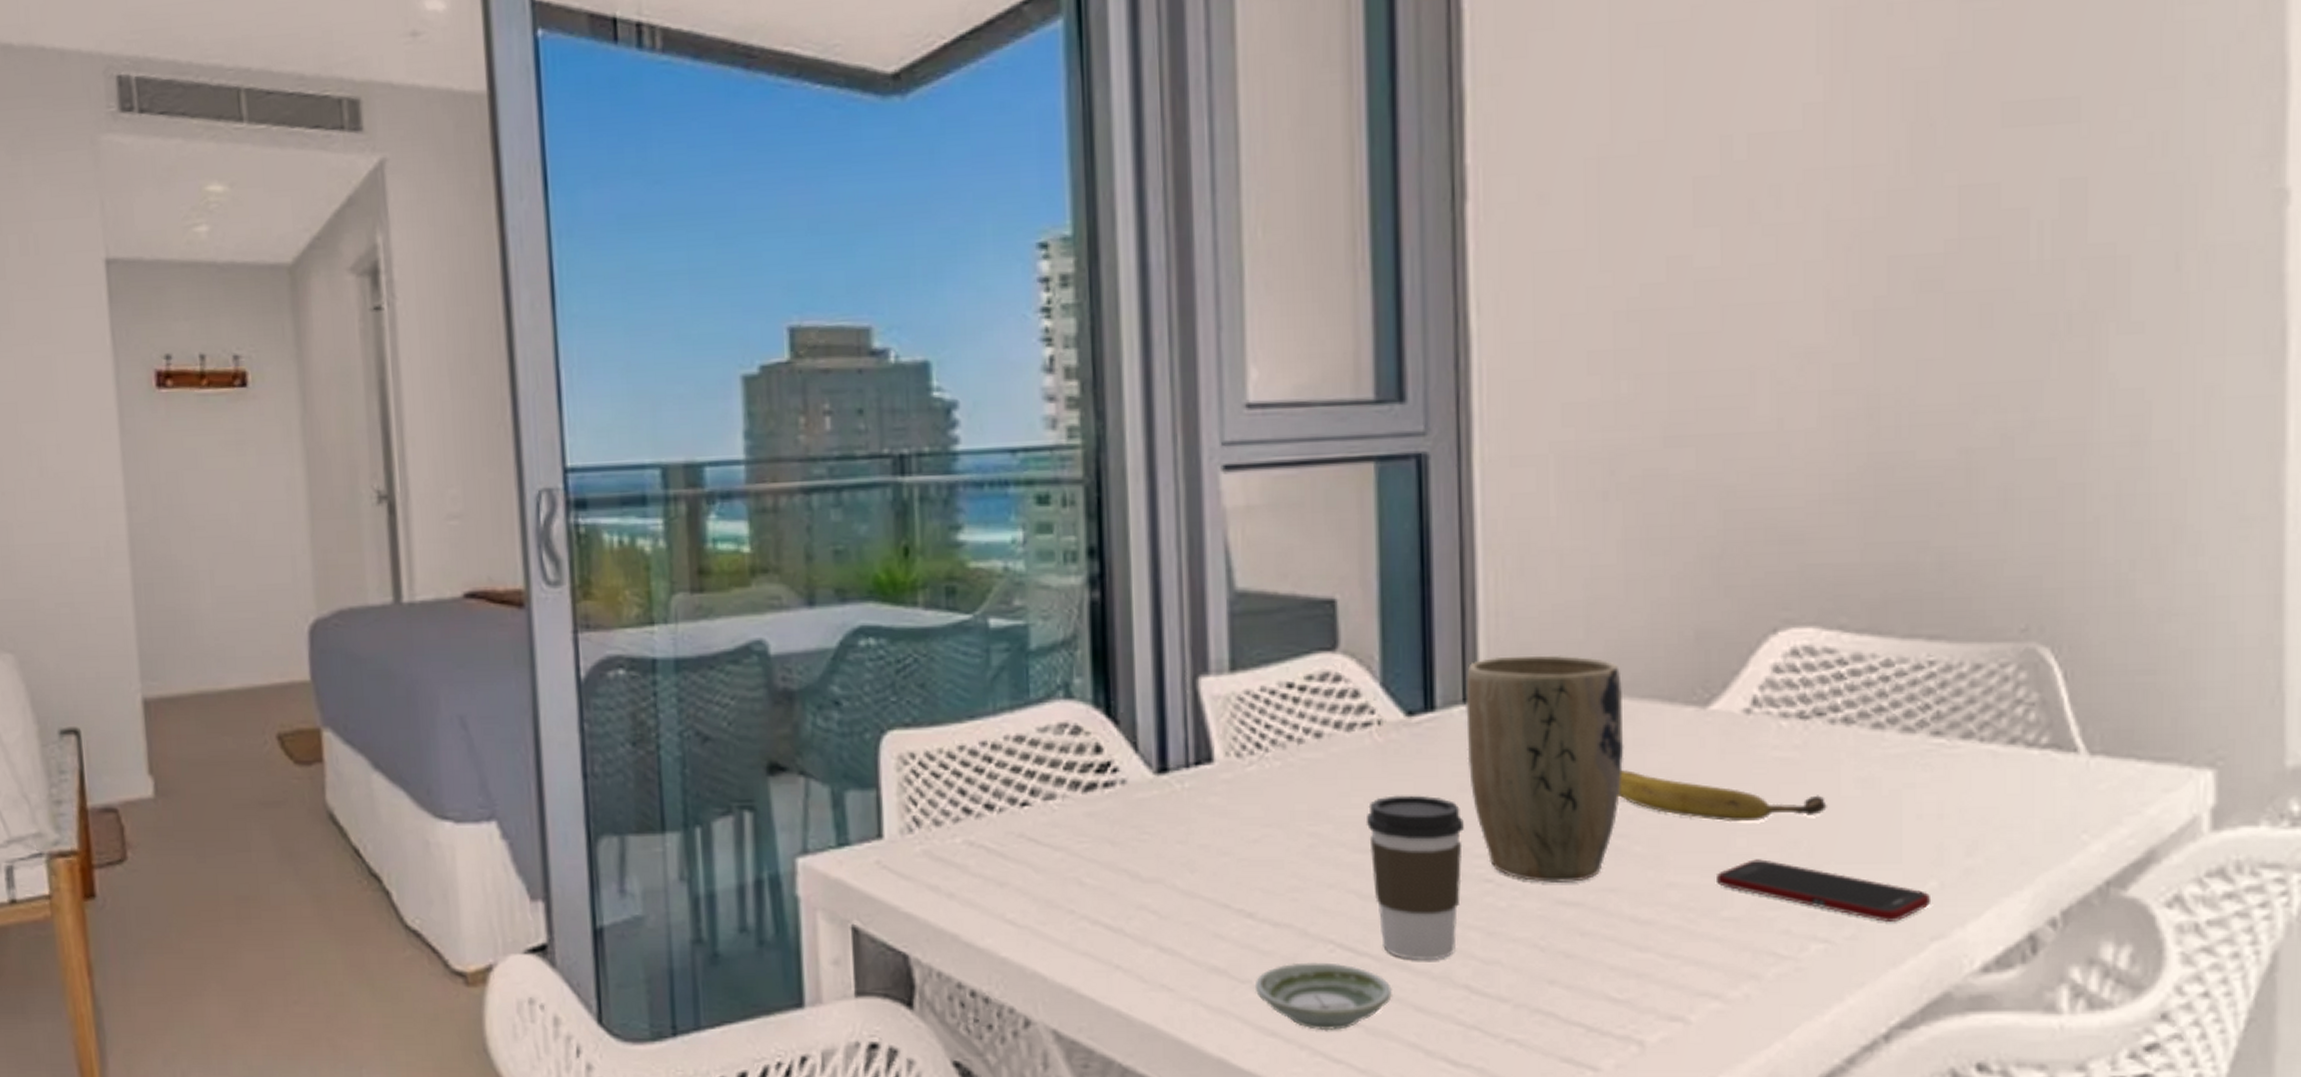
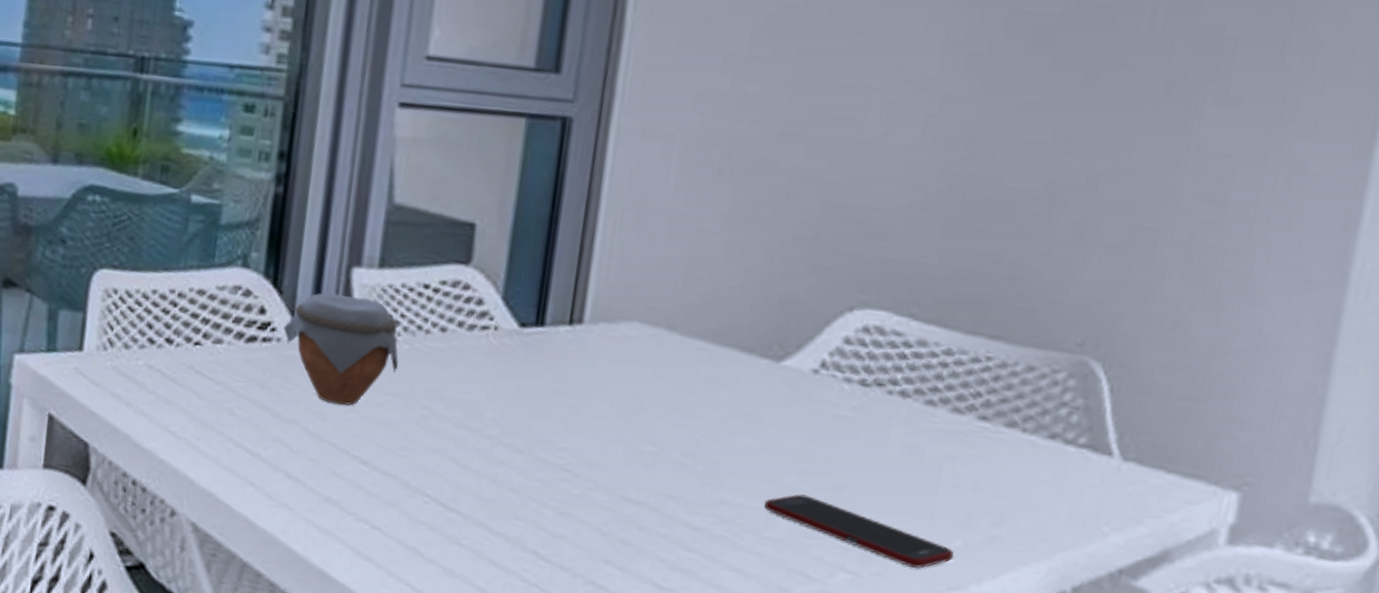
jar: none [1127,712,1273,850] -> present [283,292,399,406]
saucer: present [1254,962,1392,1031] -> none [359,506,472,566]
coffee cup: present [1366,795,1464,959] -> none [469,387,554,526]
plant pot: present [1465,654,1624,882] -> none [564,291,709,485]
fruit: present [1618,770,1827,822] -> none [690,401,874,468]

